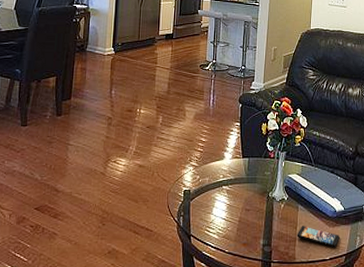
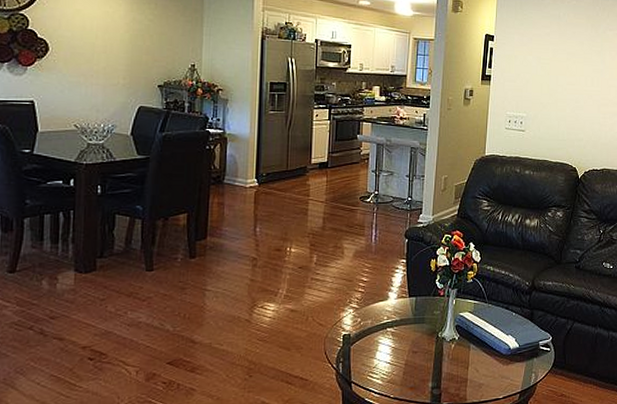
smartphone: present [297,226,340,248] -> none [468,365,514,386]

